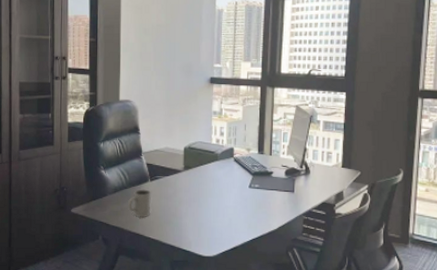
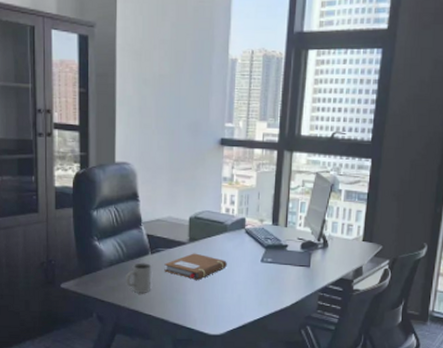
notebook: none [162,180,218,205] -> present [164,253,227,280]

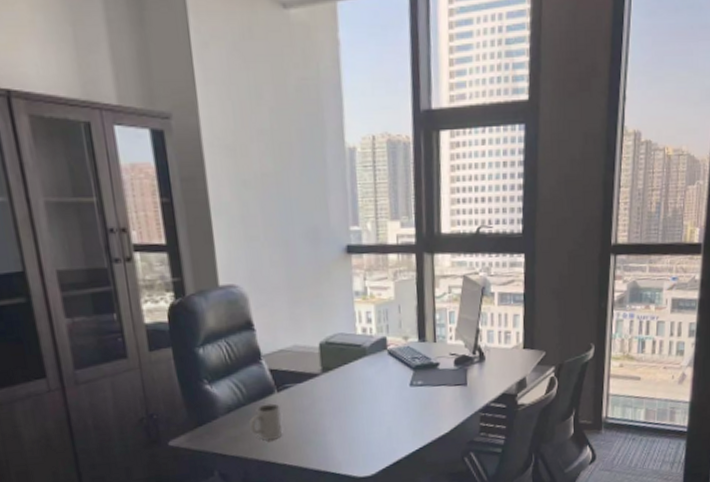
notebook: present [164,253,227,280] -> none [295,385,371,416]

